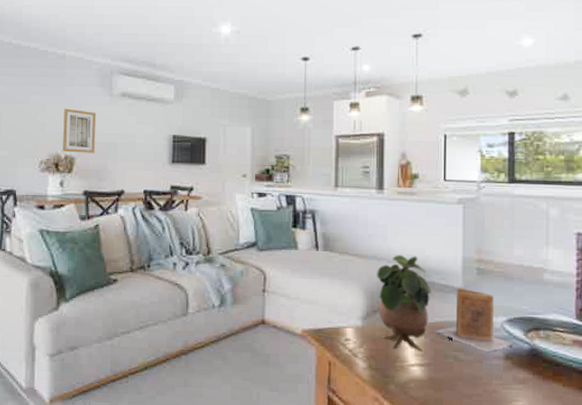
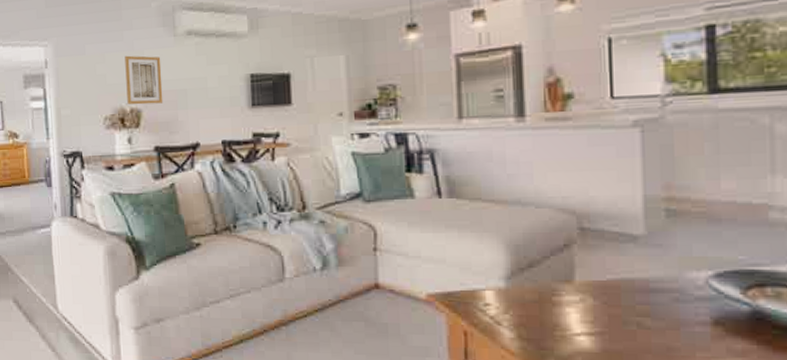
potted plant: present [377,255,431,351] -> none [522,197,600,316]
book: present [435,287,513,351] -> none [609,235,725,316]

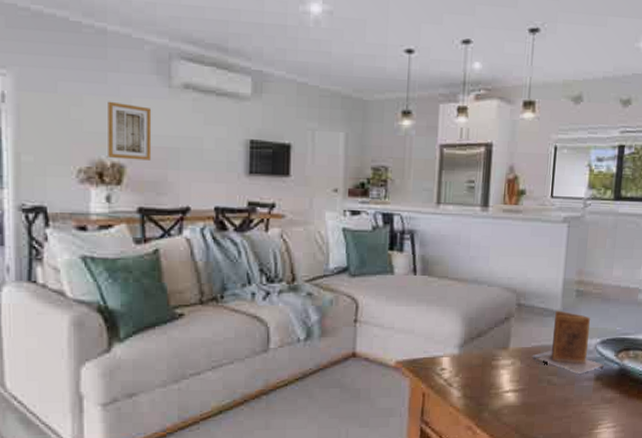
book: none [609,235,725,316] -> present [532,310,604,373]

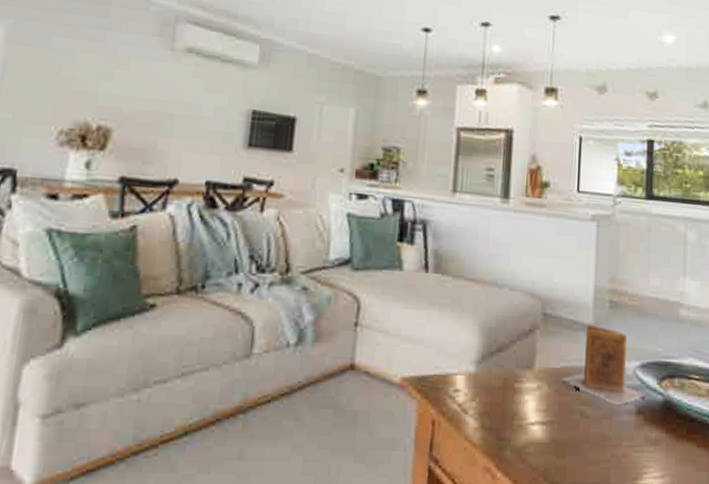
wall art: present [108,101,152,161] -> none [95,60,150,126]

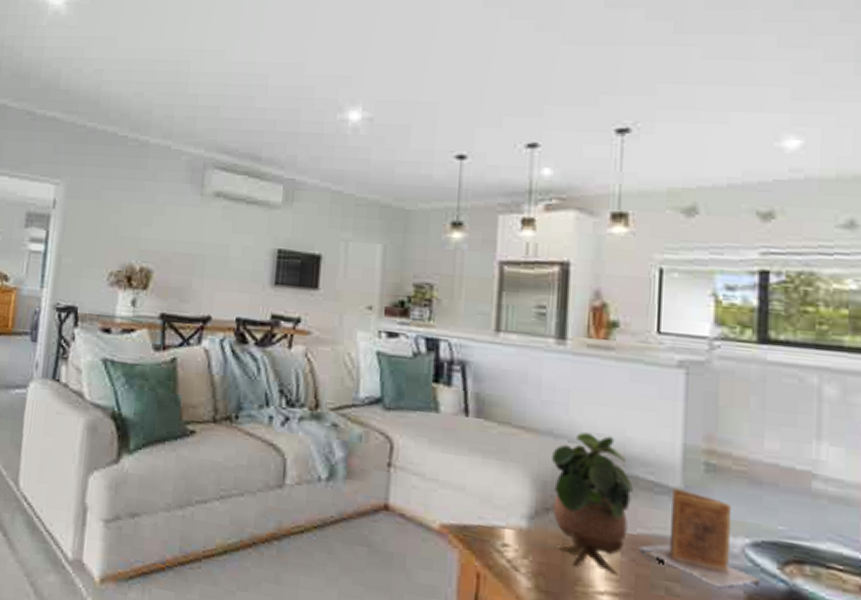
potted plant: none [496,281,558,405] -> present [552,433,633,574]

